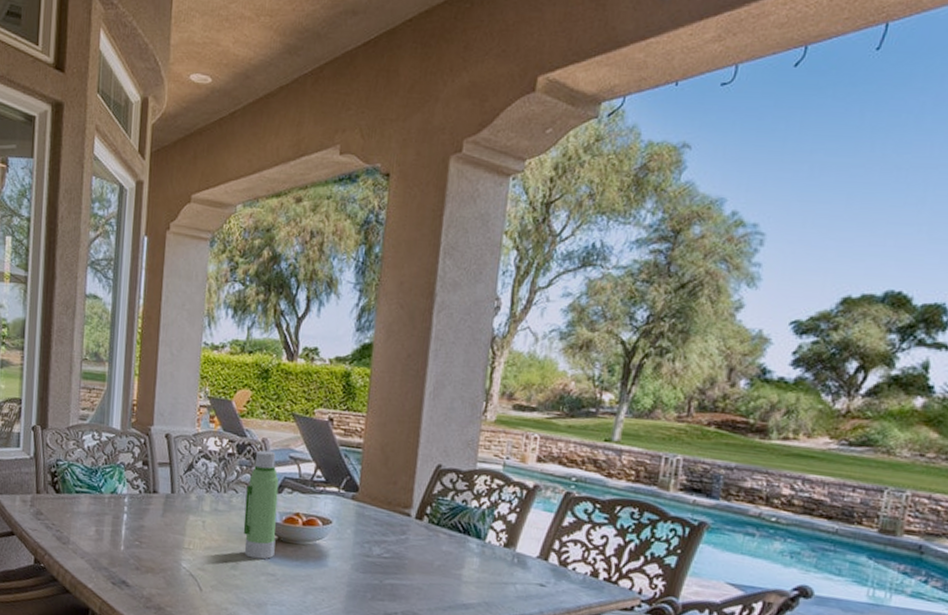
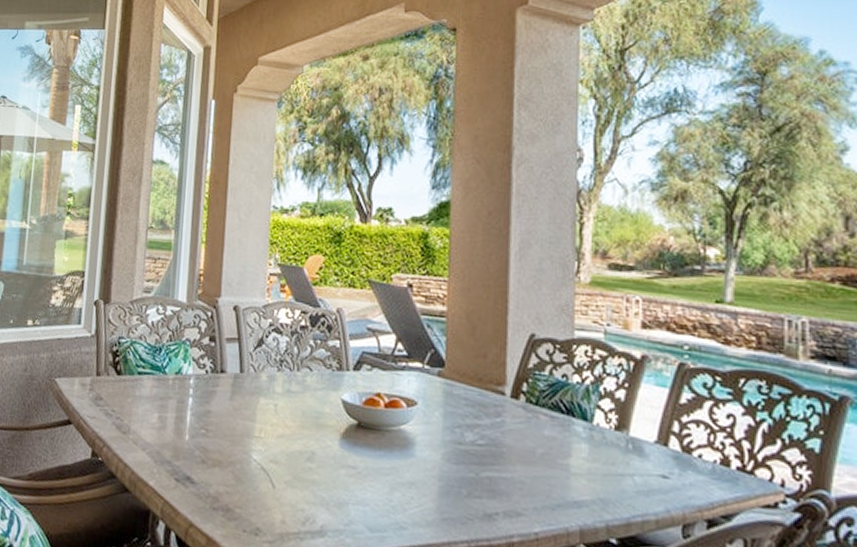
water bottle: present [243,450,279,560] -> none [319,322,357,449]

